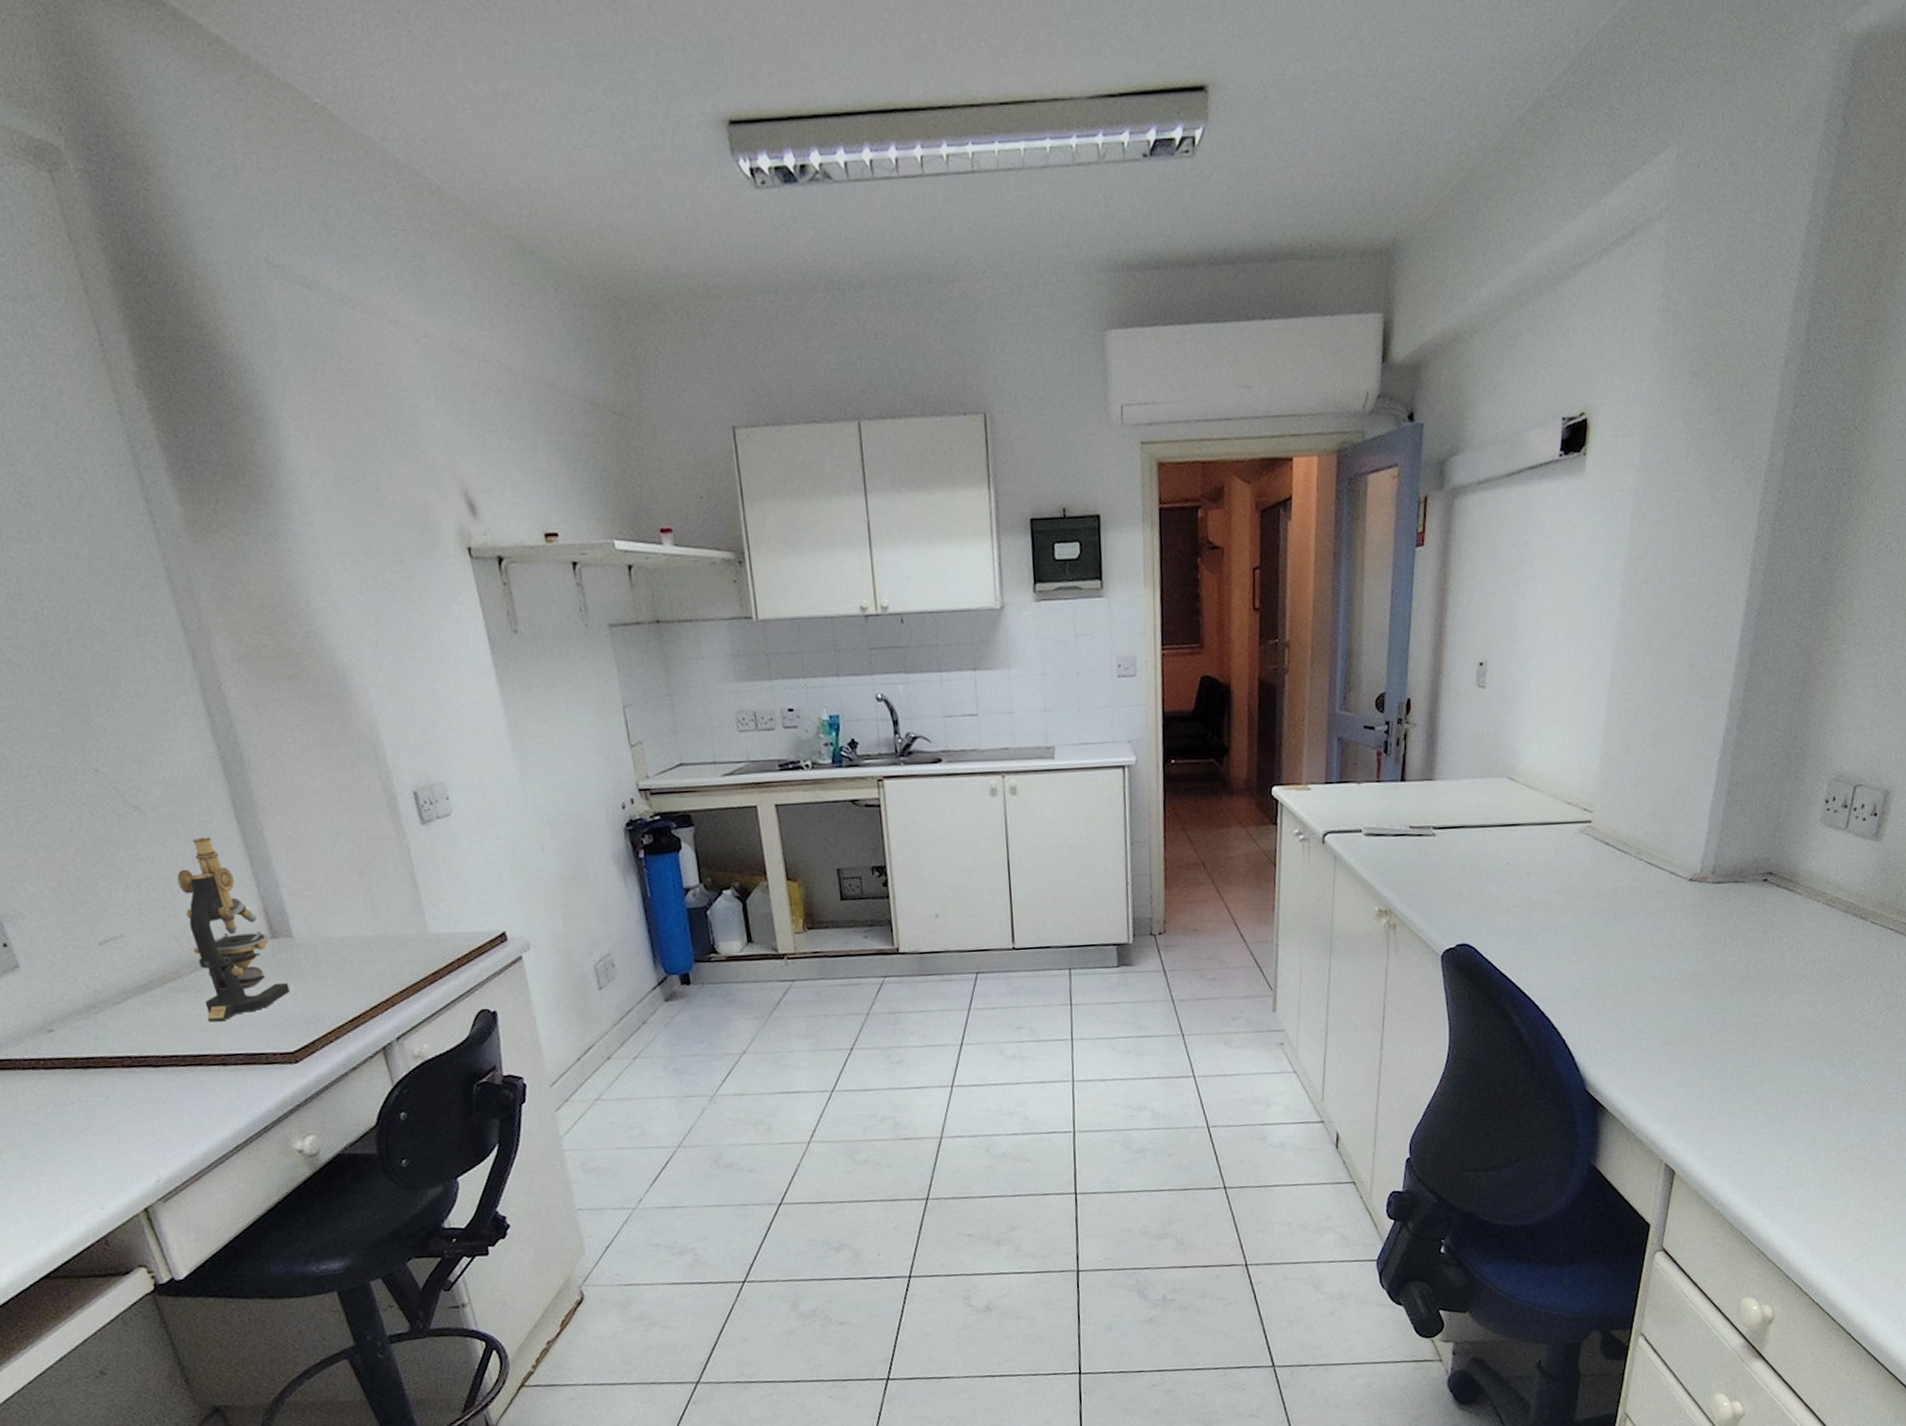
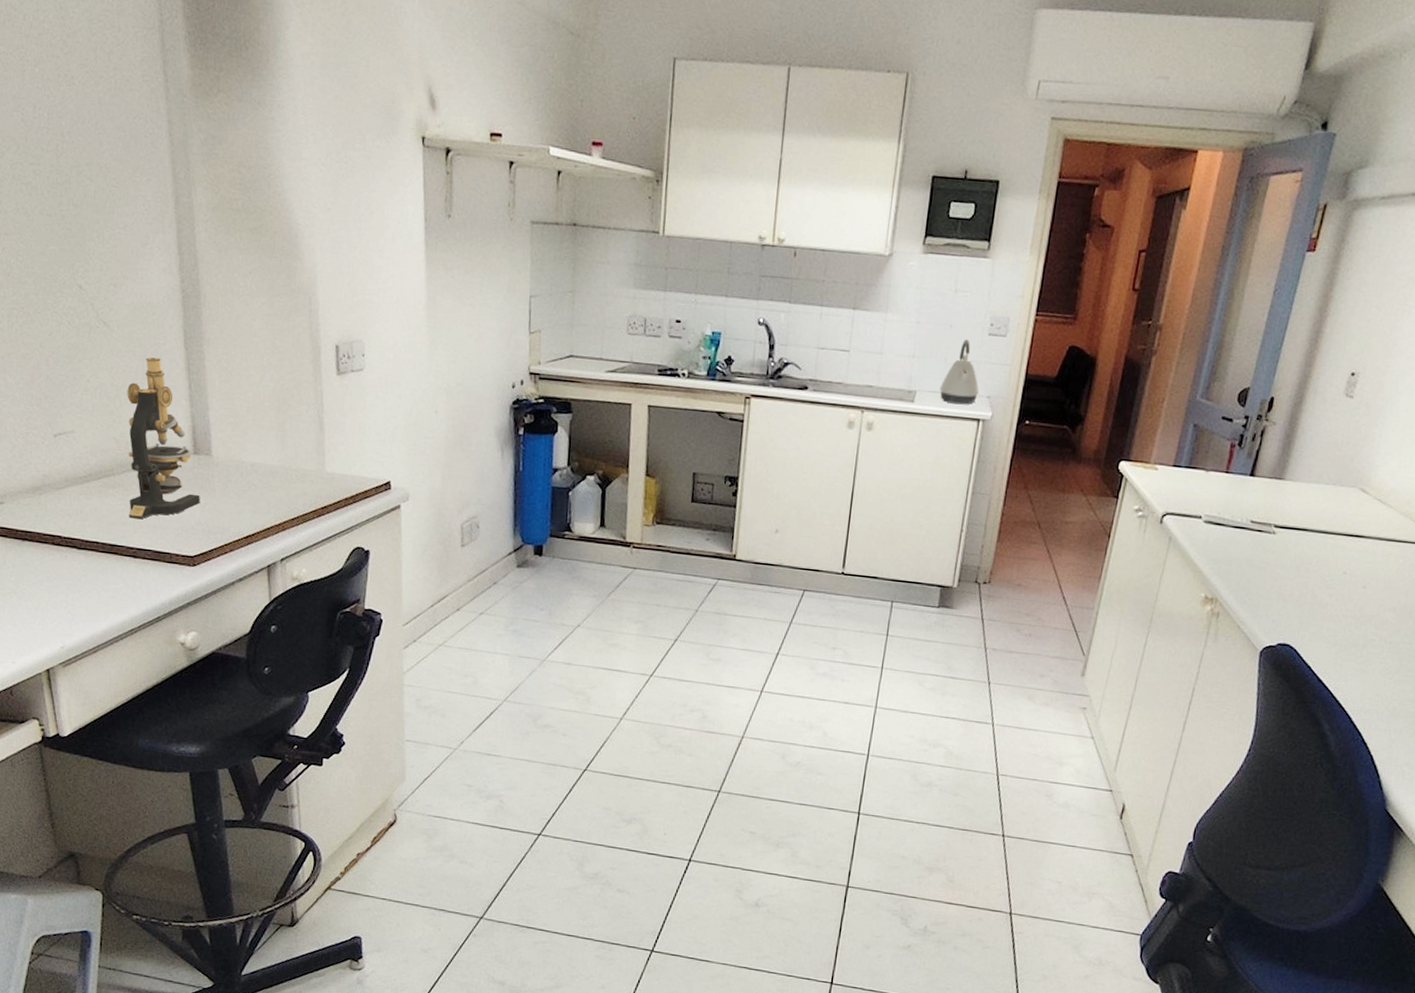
kettle: none [1078,685,1119,754] -> present [939,339,980,405]

